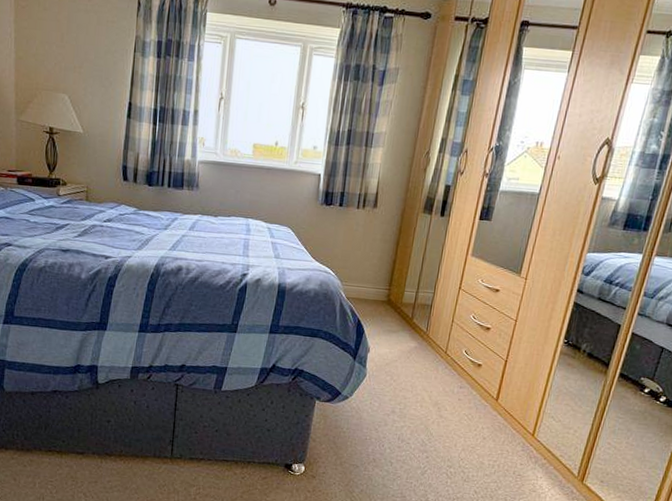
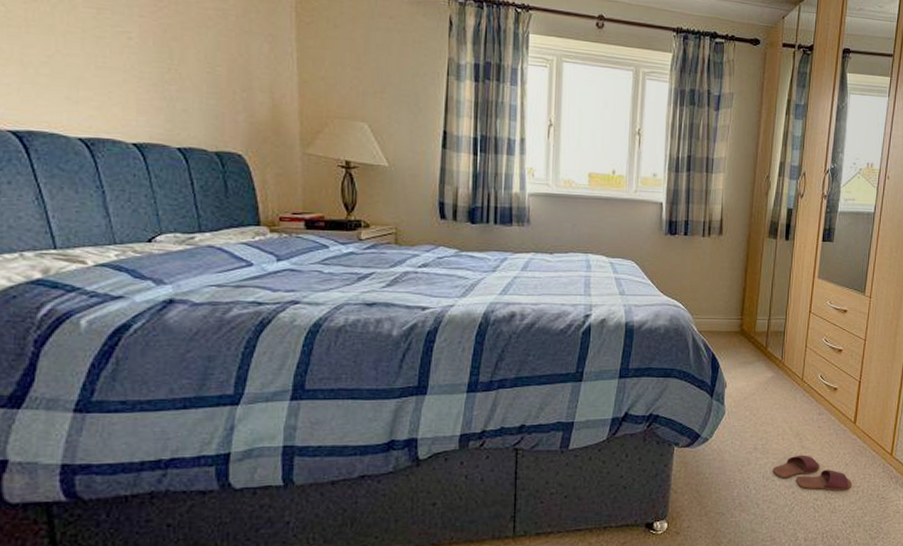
slippers: none [408,423,488,463] -> present [772,455,852,491]

